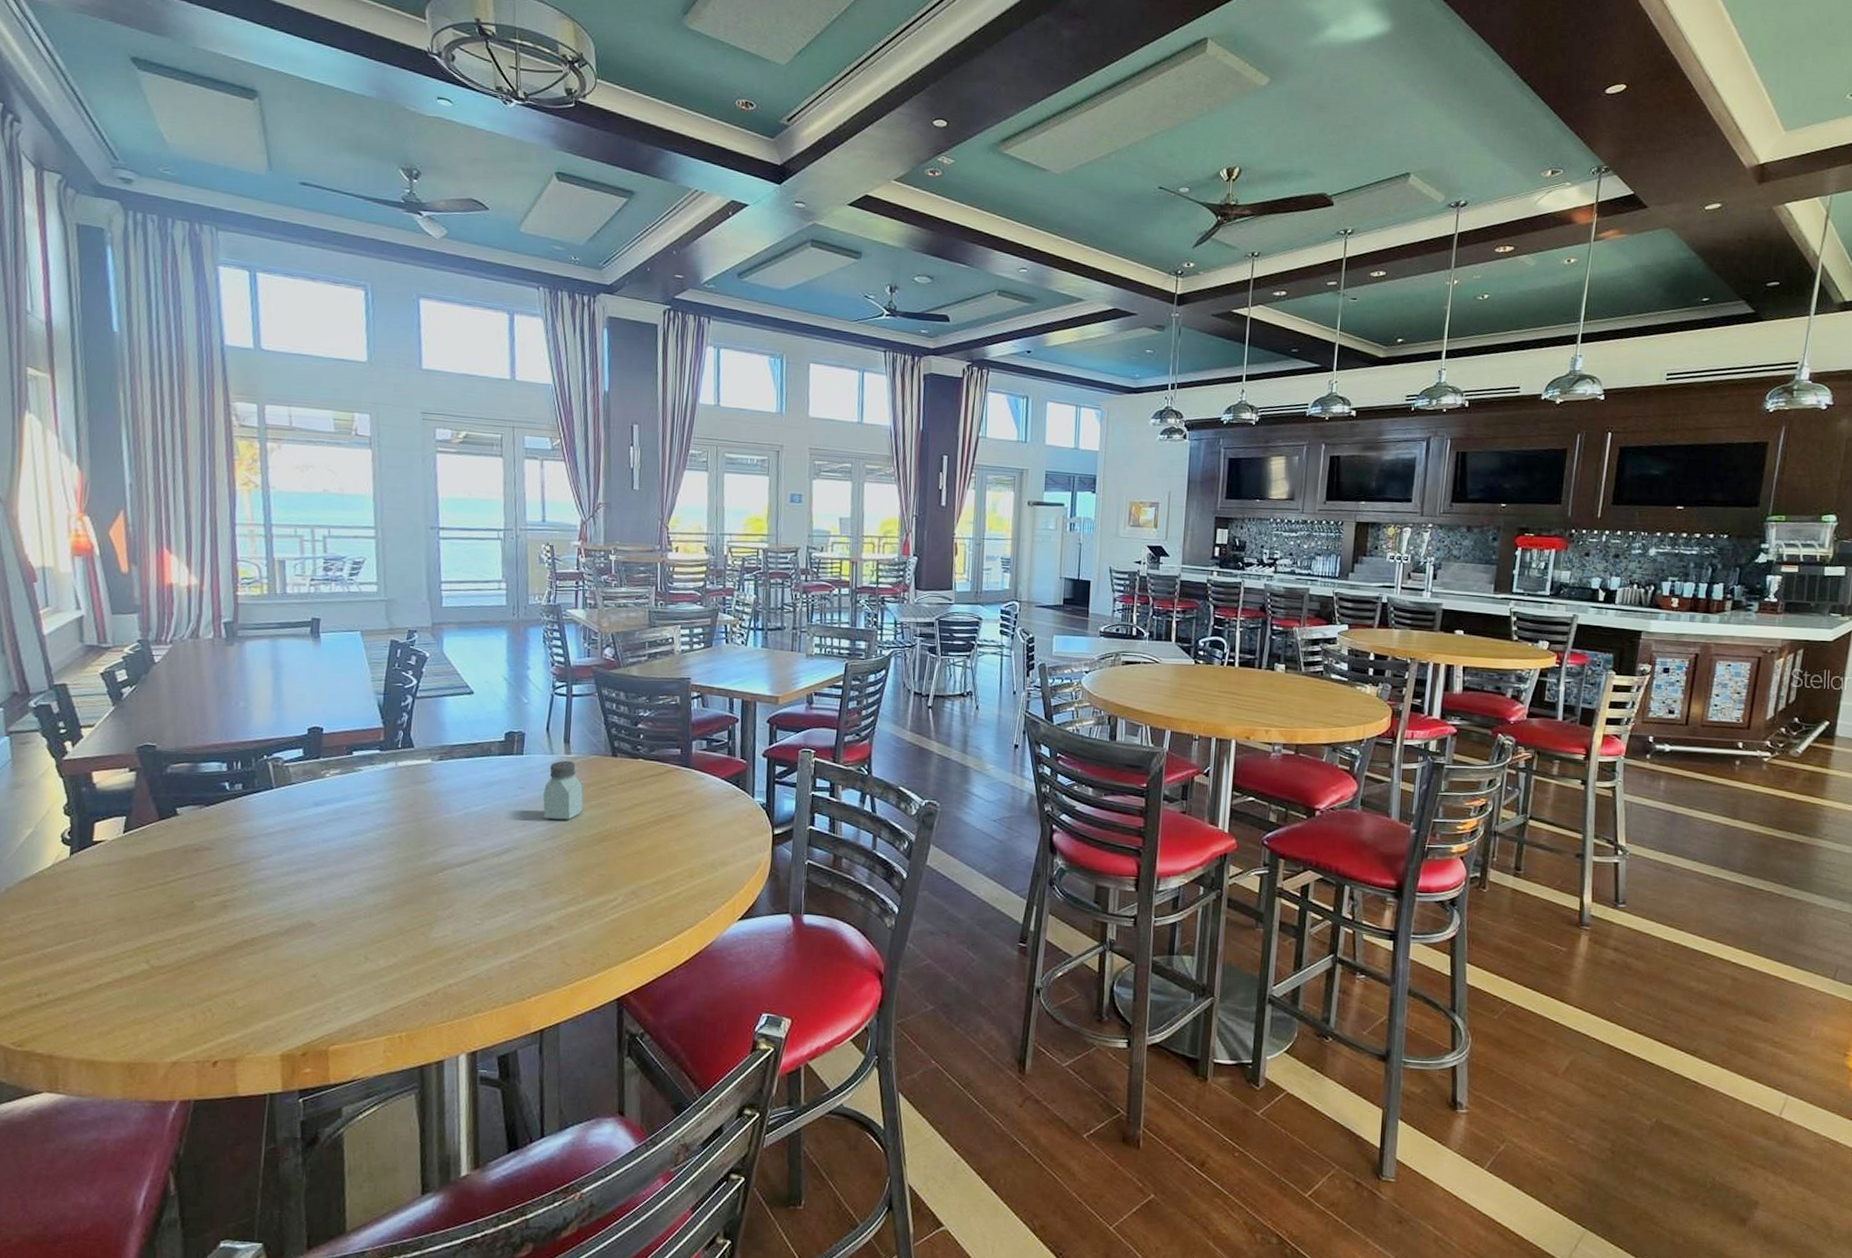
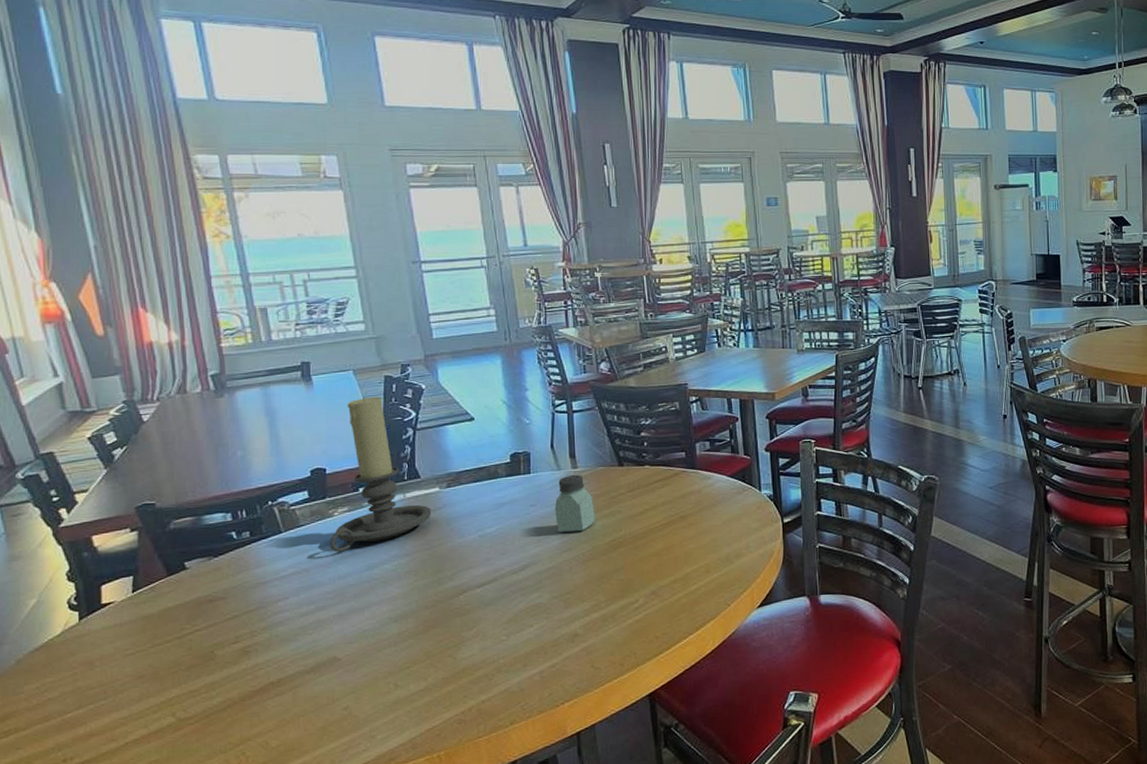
candle holder: none [318,659,422,815] -> present [330,397,432,552]

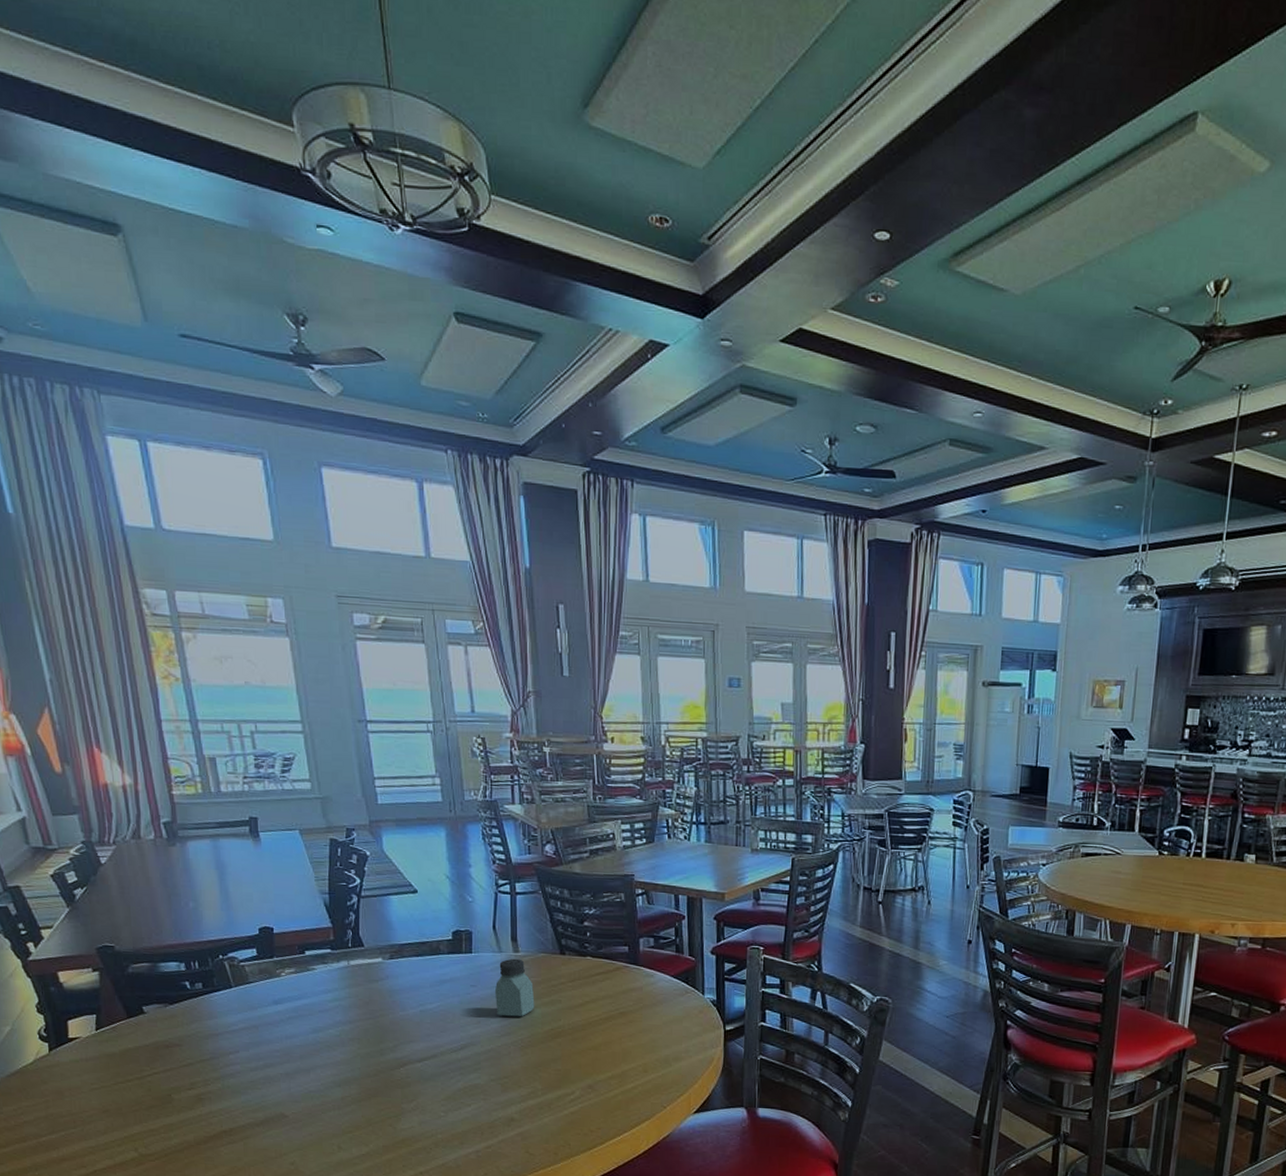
candle holder: present [330,397,432,552] -> none [278,858,375,1012]

